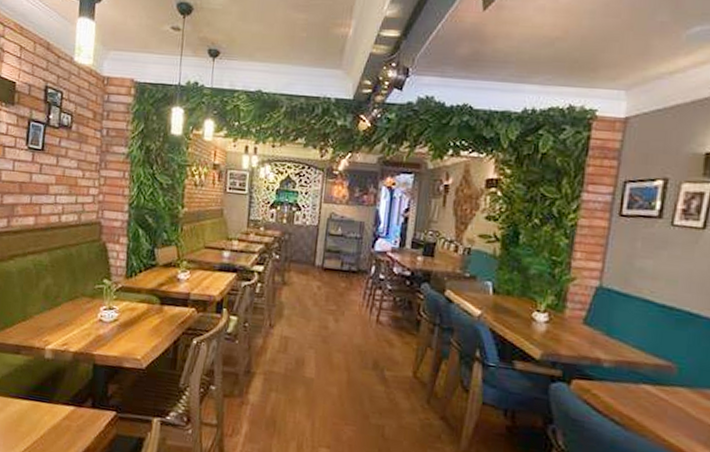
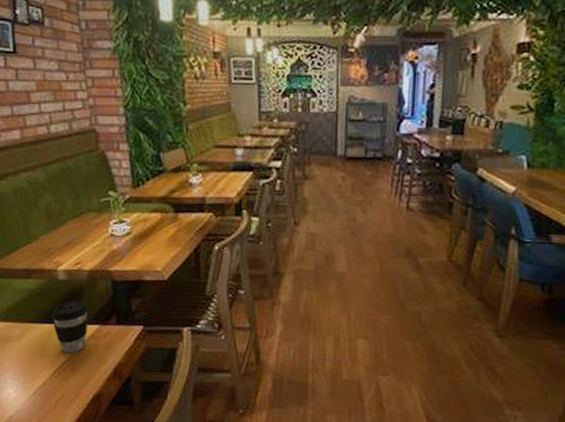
coffee cup: none [32,379,68,433] -> present [51,300,89,354]

